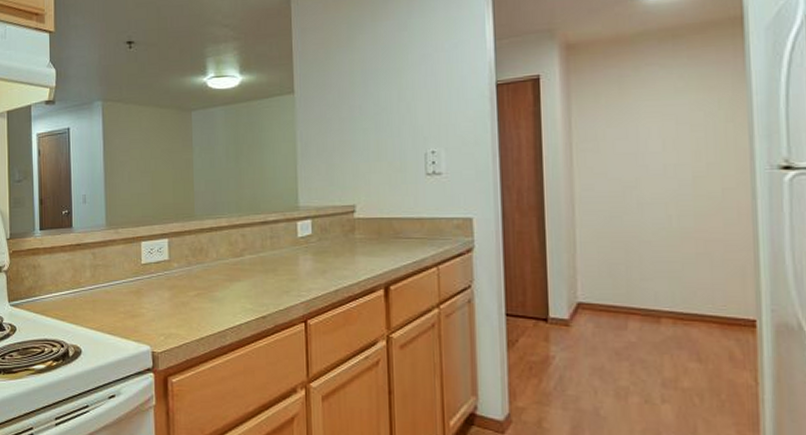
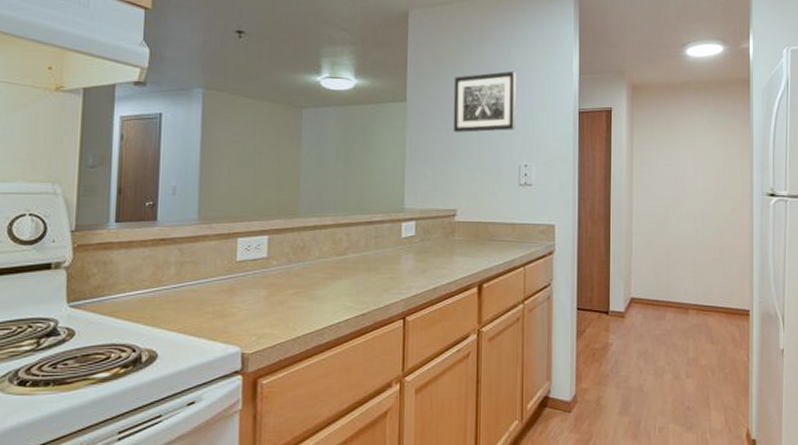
wall art: none [344,46,418,121] -> present [453,71,516,133]

